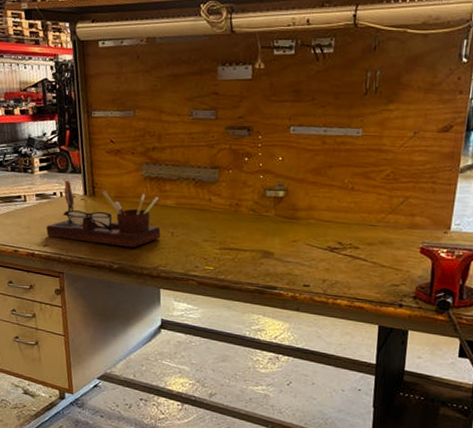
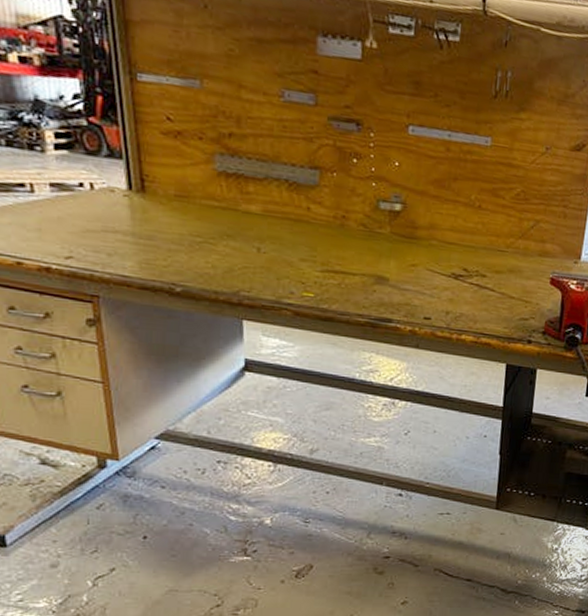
desk organizer: present [46,180,161,248] -> none [69,166,243,266]

